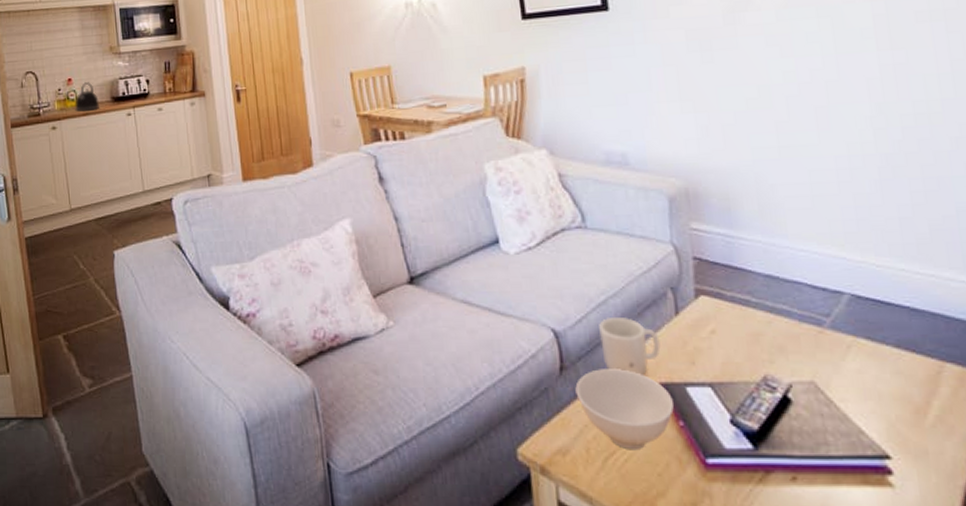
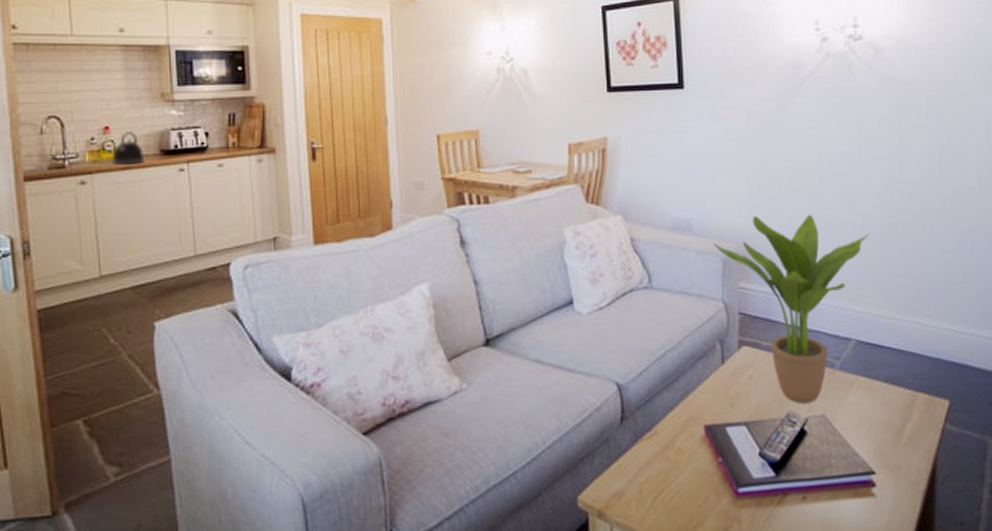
bowl: present [575,369,674,451] -> none [633,415,715,488]
mug: present [599,316,661,375] -> none [657,368,708,420]
potted plant: none [655,144,860,365] -> present [713,214,870,403]

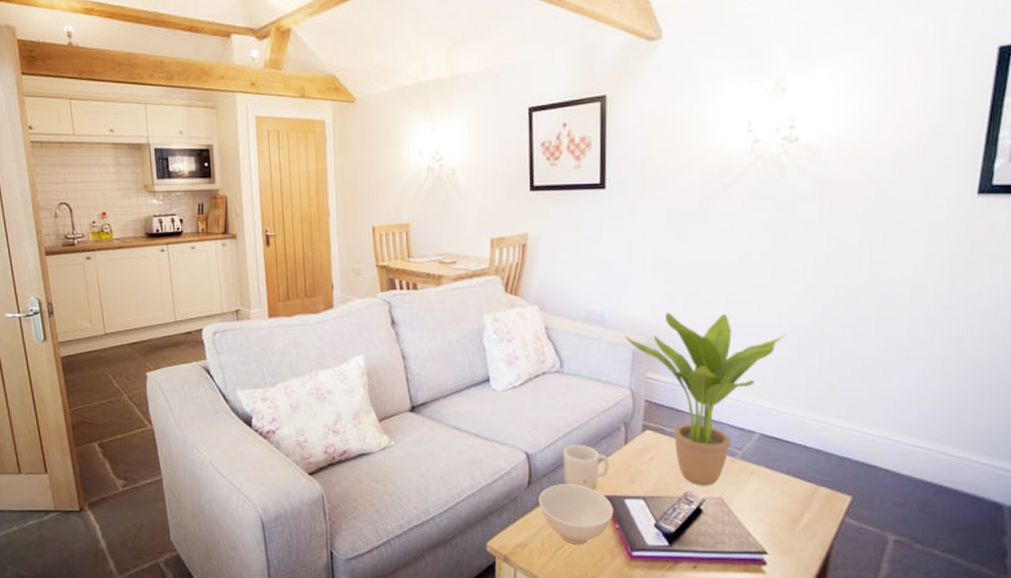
kettle: present [112,132,145,166] -> none [109,217,135,246]
bowl: none [633,415,715,488] -> present [538,484,613,545]
mug: none [657,368,708,420] -> present [563,444,610,489]

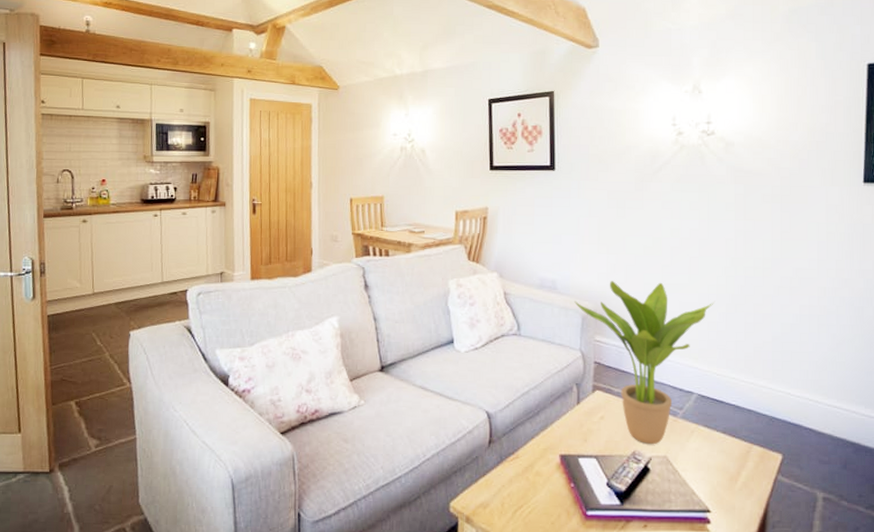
bowl: present [538,484,613,545] -> none [499,443,568,505]
mug: present [563,444,610,489] -> none [521,403,564,448]

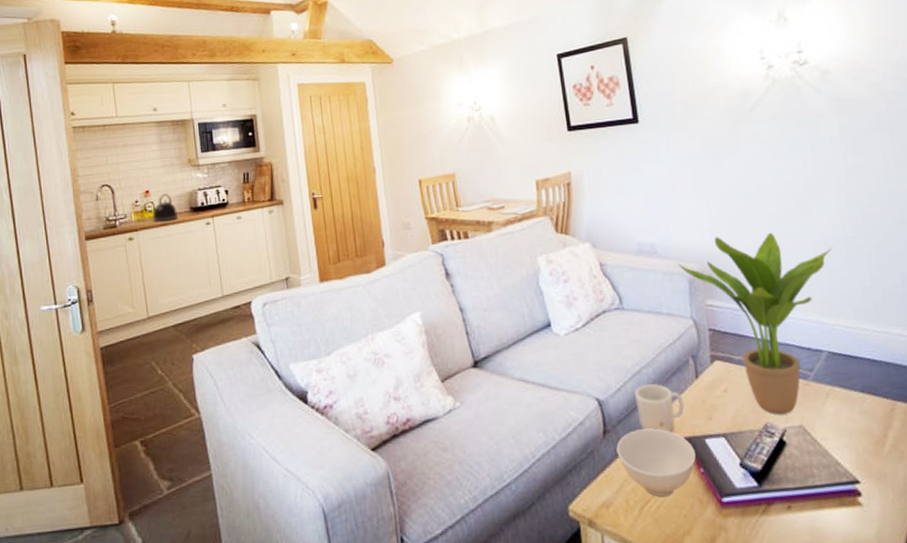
kettle: none [106,184,130,210] -> present [152,193,179,223]
bowl: none [499,443,568,505] -> present [616,428,696,498]
mug: none [521,403,564,448] -> present [635,383,685,432]

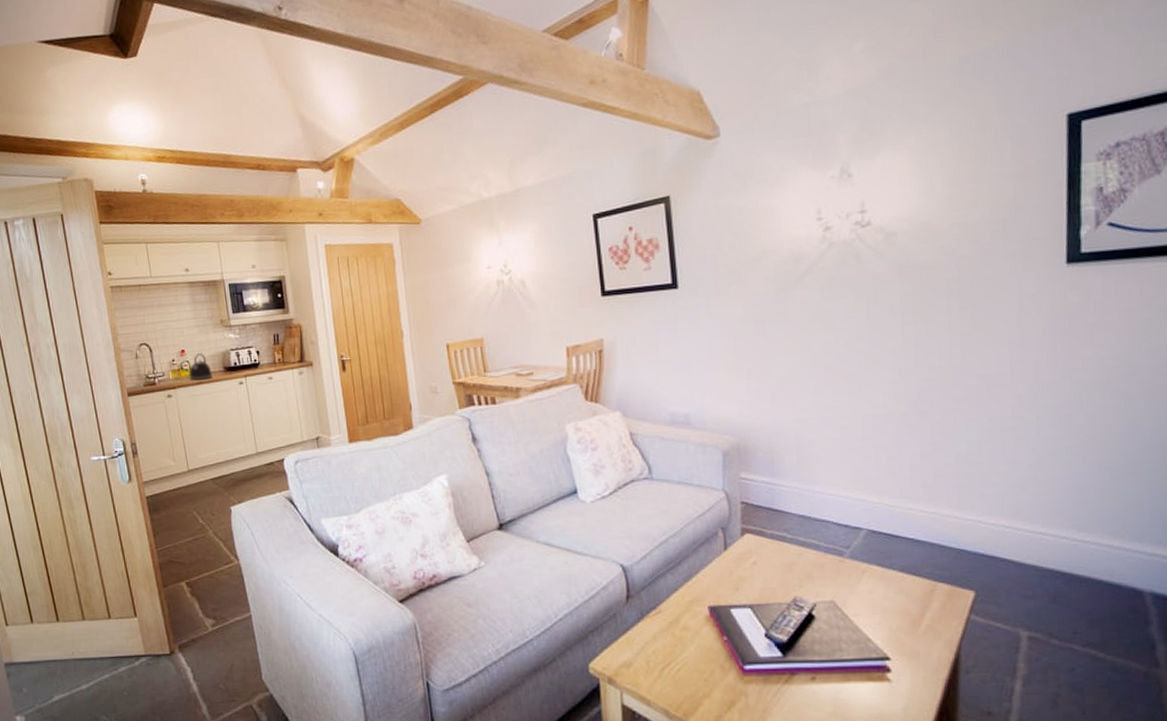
bowl: present [616,428,696,498] -> none [639,596,720,662]
mug: present [635,383,685,432] -> none [660,552,711,600]
potted plant: present [678,232,832,414] -> none [712,405,882,589]

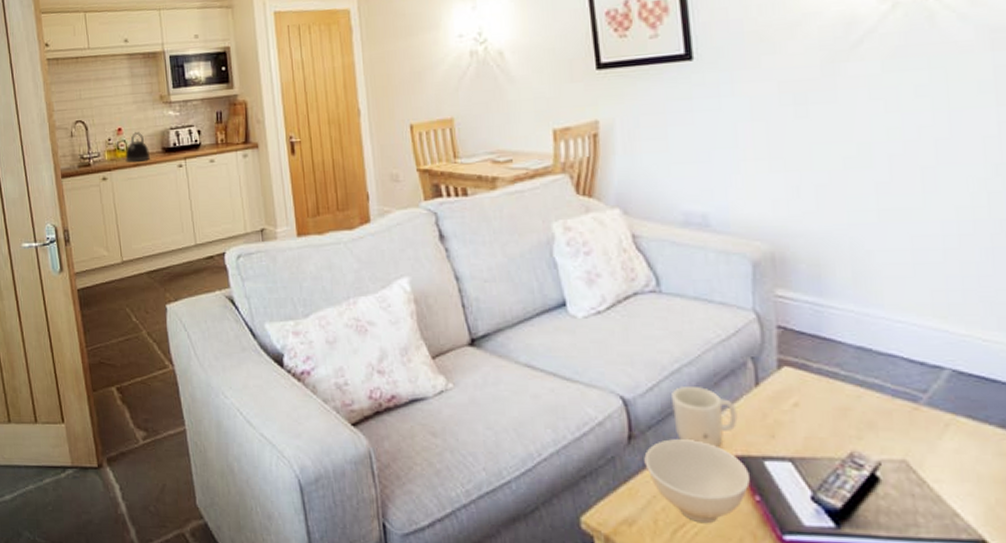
bowl: none [639,596,720,662] -> present [644,439,750,524]
mug: none [660,552,711,600] -> present [671,385,738,447]

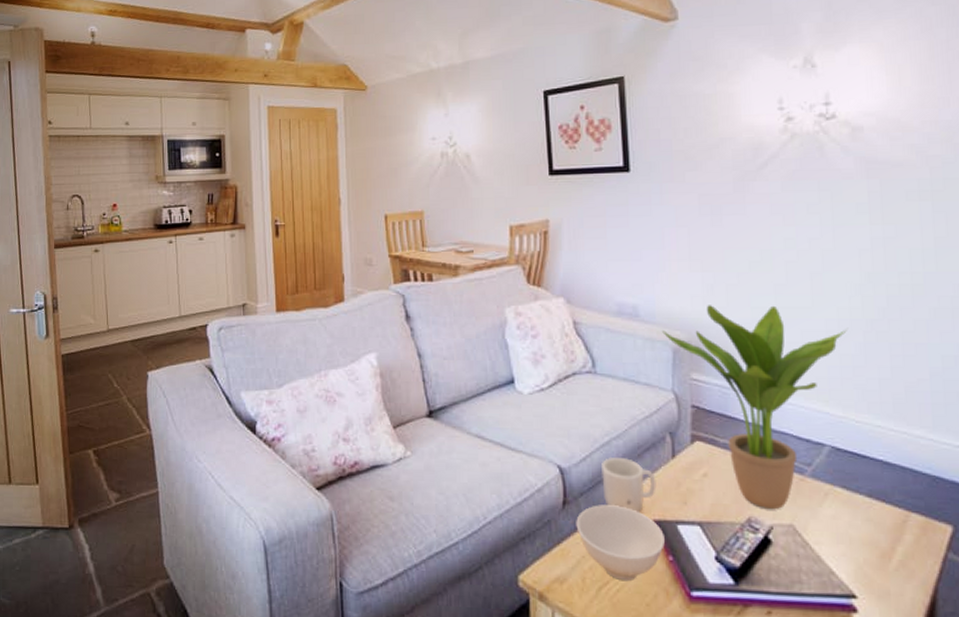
kettle: present [125,132,151,163] -> none [118,209,143,238]
potted plant: none [739,207,970,442] -> present [662,305,847,509]

